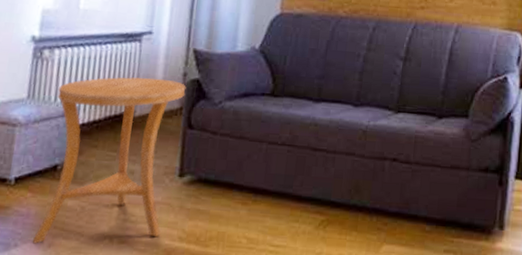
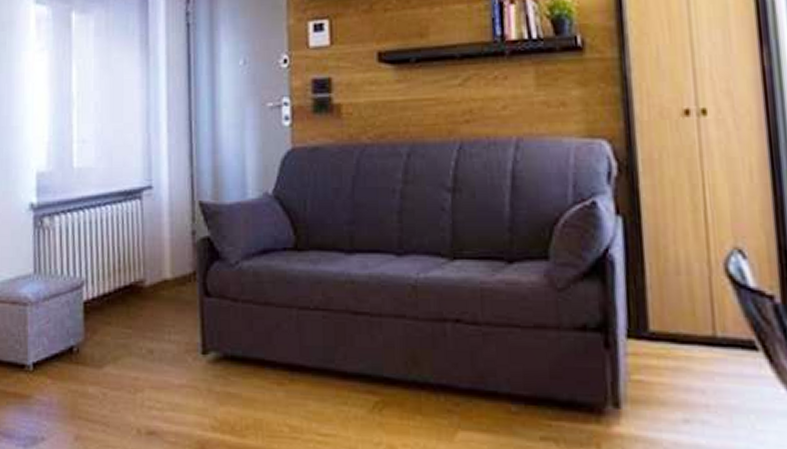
side table: present [32,77,186,244] -> none [58,240,197,437]

